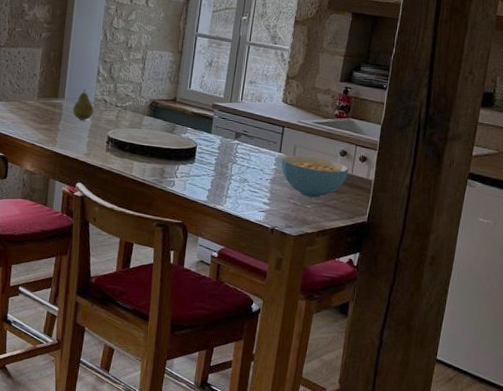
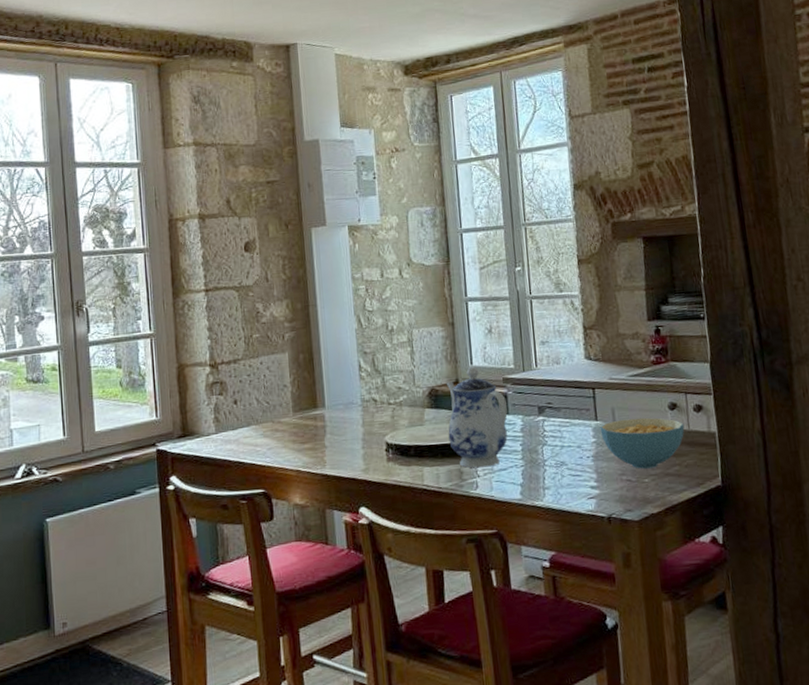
fruit: present [72,88,94,121] -> none [337,390,364,430]
teapot: none [158,89,211,172] -> present [446,366,508,468]

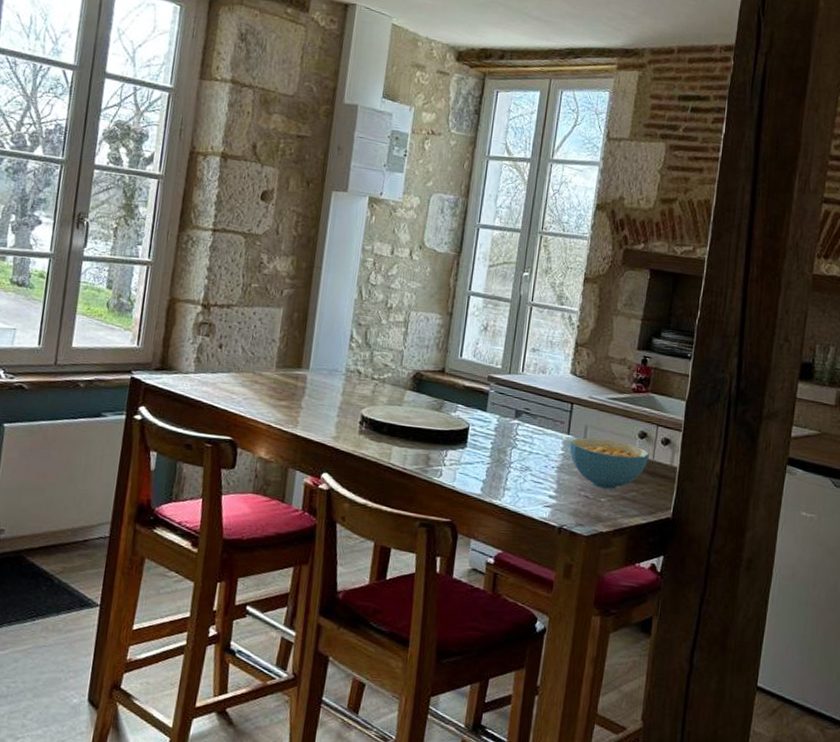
teapot: present [446,366,508,468] -> none [423,358,487,458]

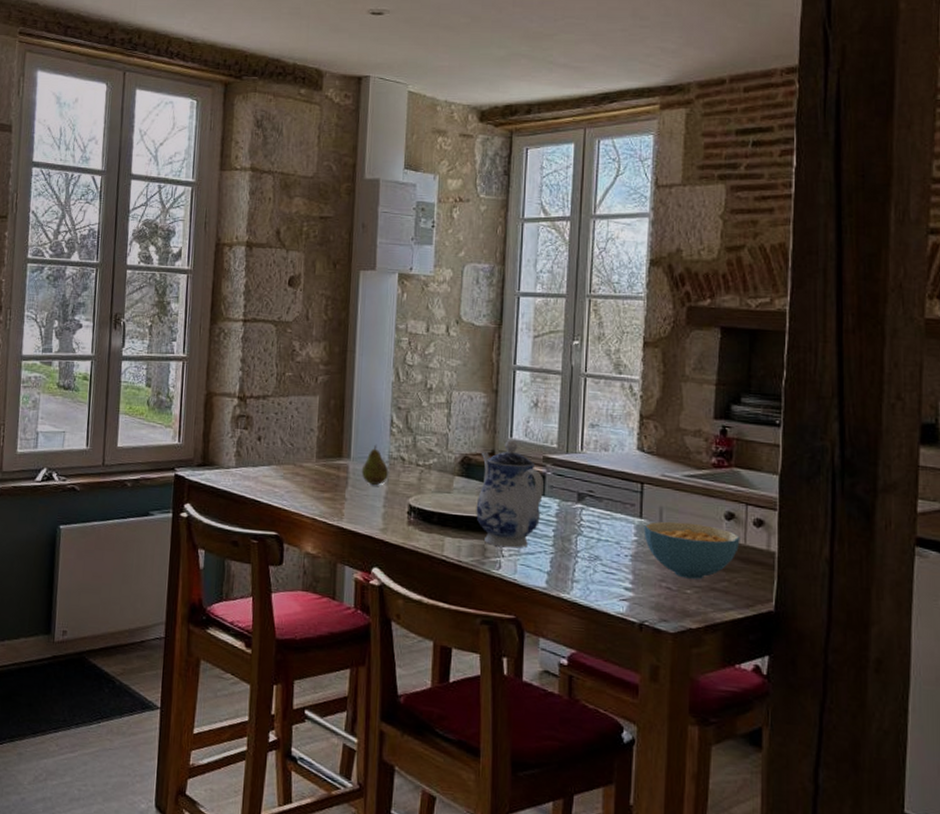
fruit: none [318,357,346,396] -> present [361,444,389,486]
teapot: none [423,358,487,458] -> present [476,439,544,548]

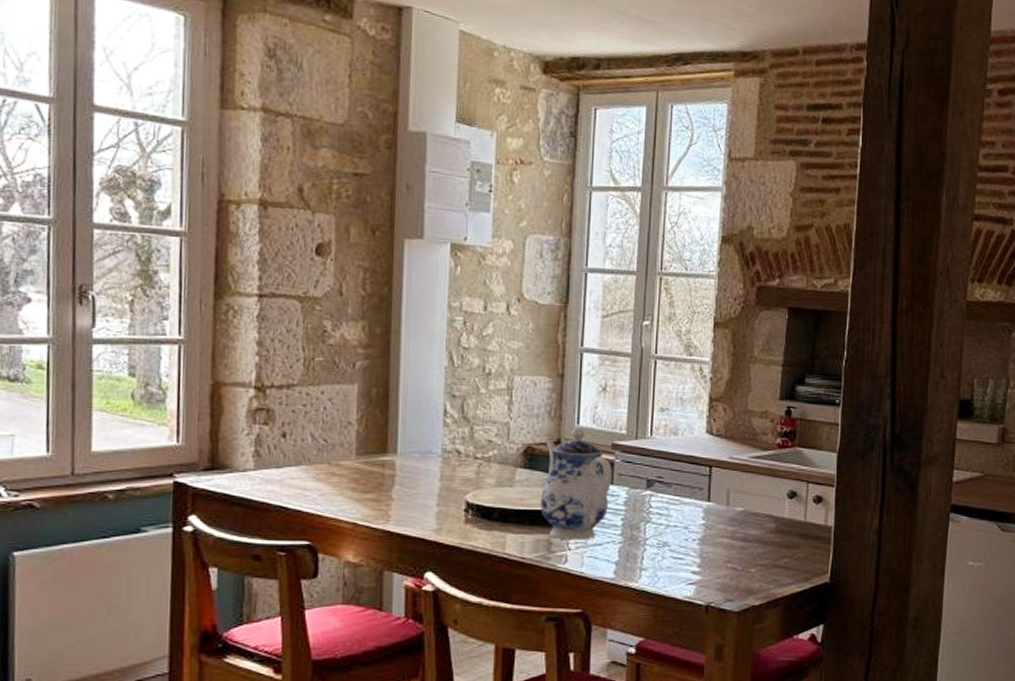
fruit: present [361,444,389,486] -> none [410,437,443,483]
cereal bowl: present [644,521,740,579] -> none [711,503,801,558]

